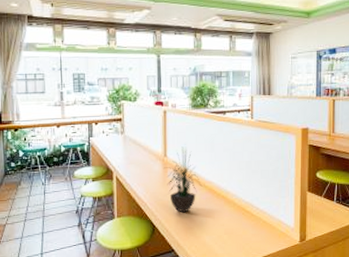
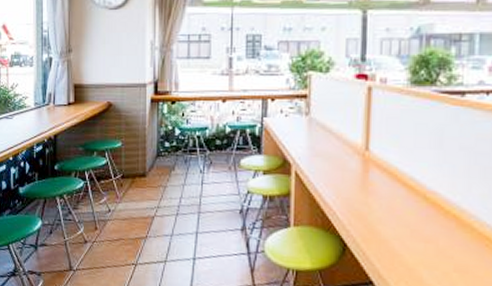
potted plant: present [164,146,203,213] -> none [364,138,423,232]

